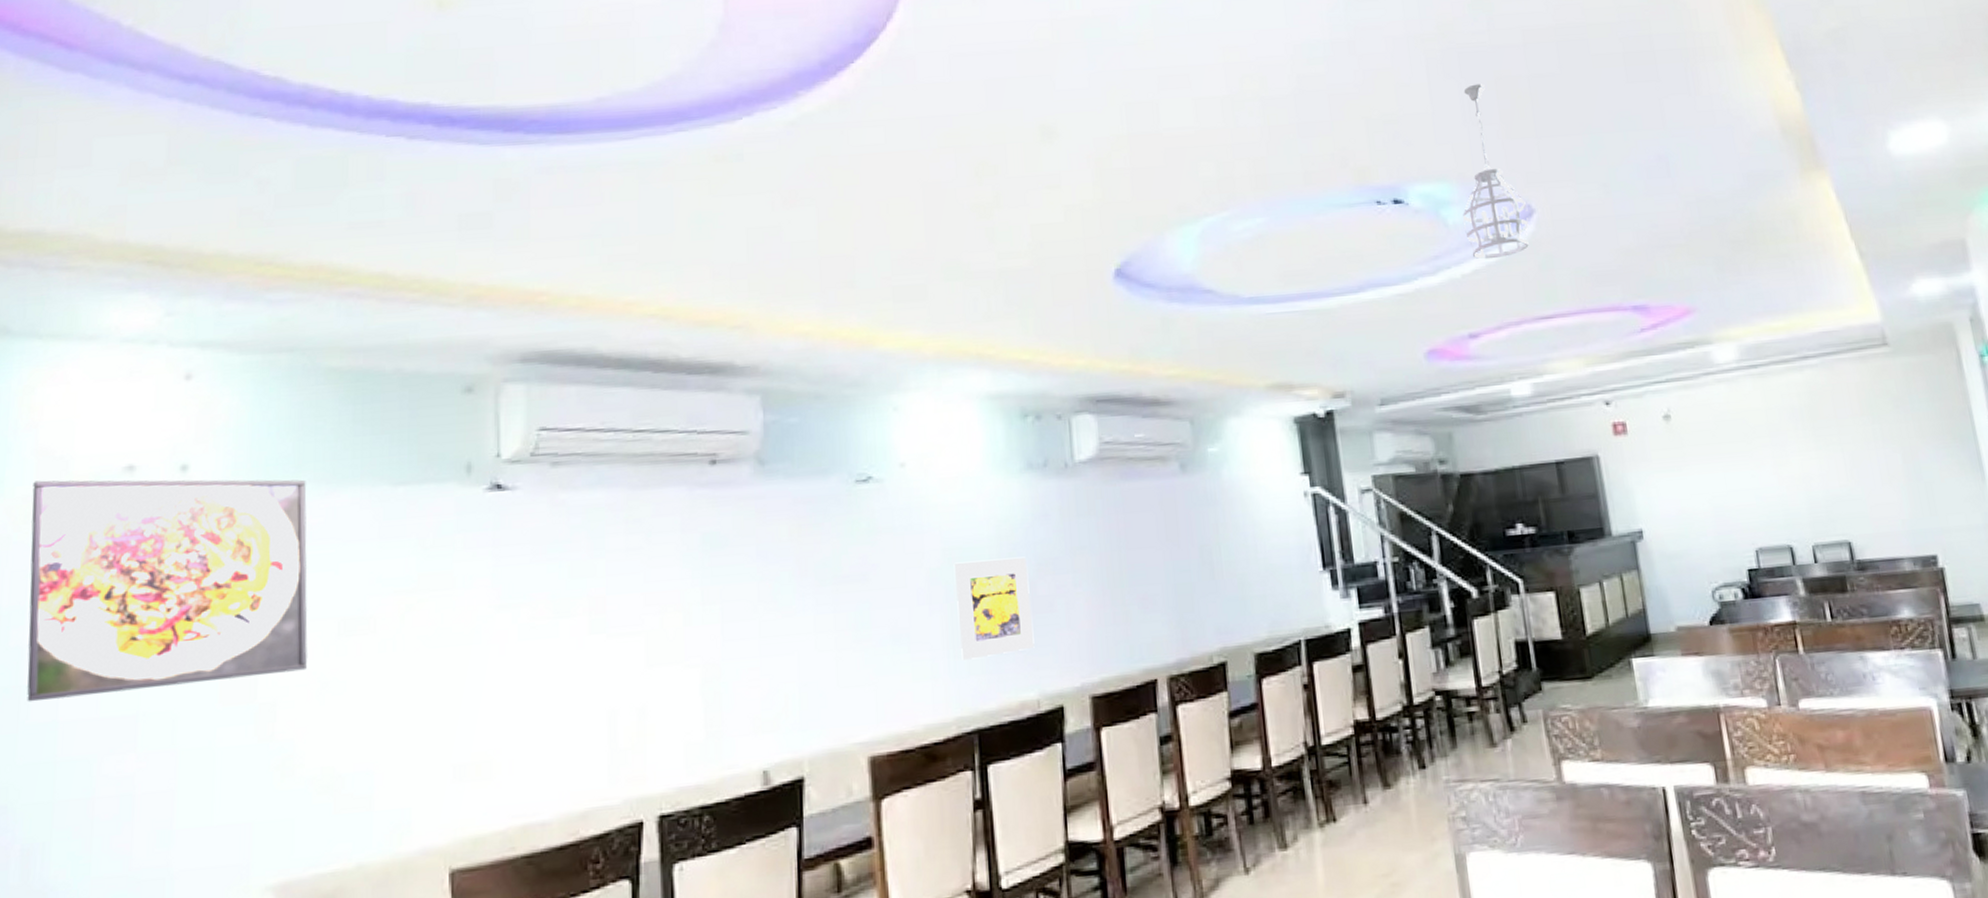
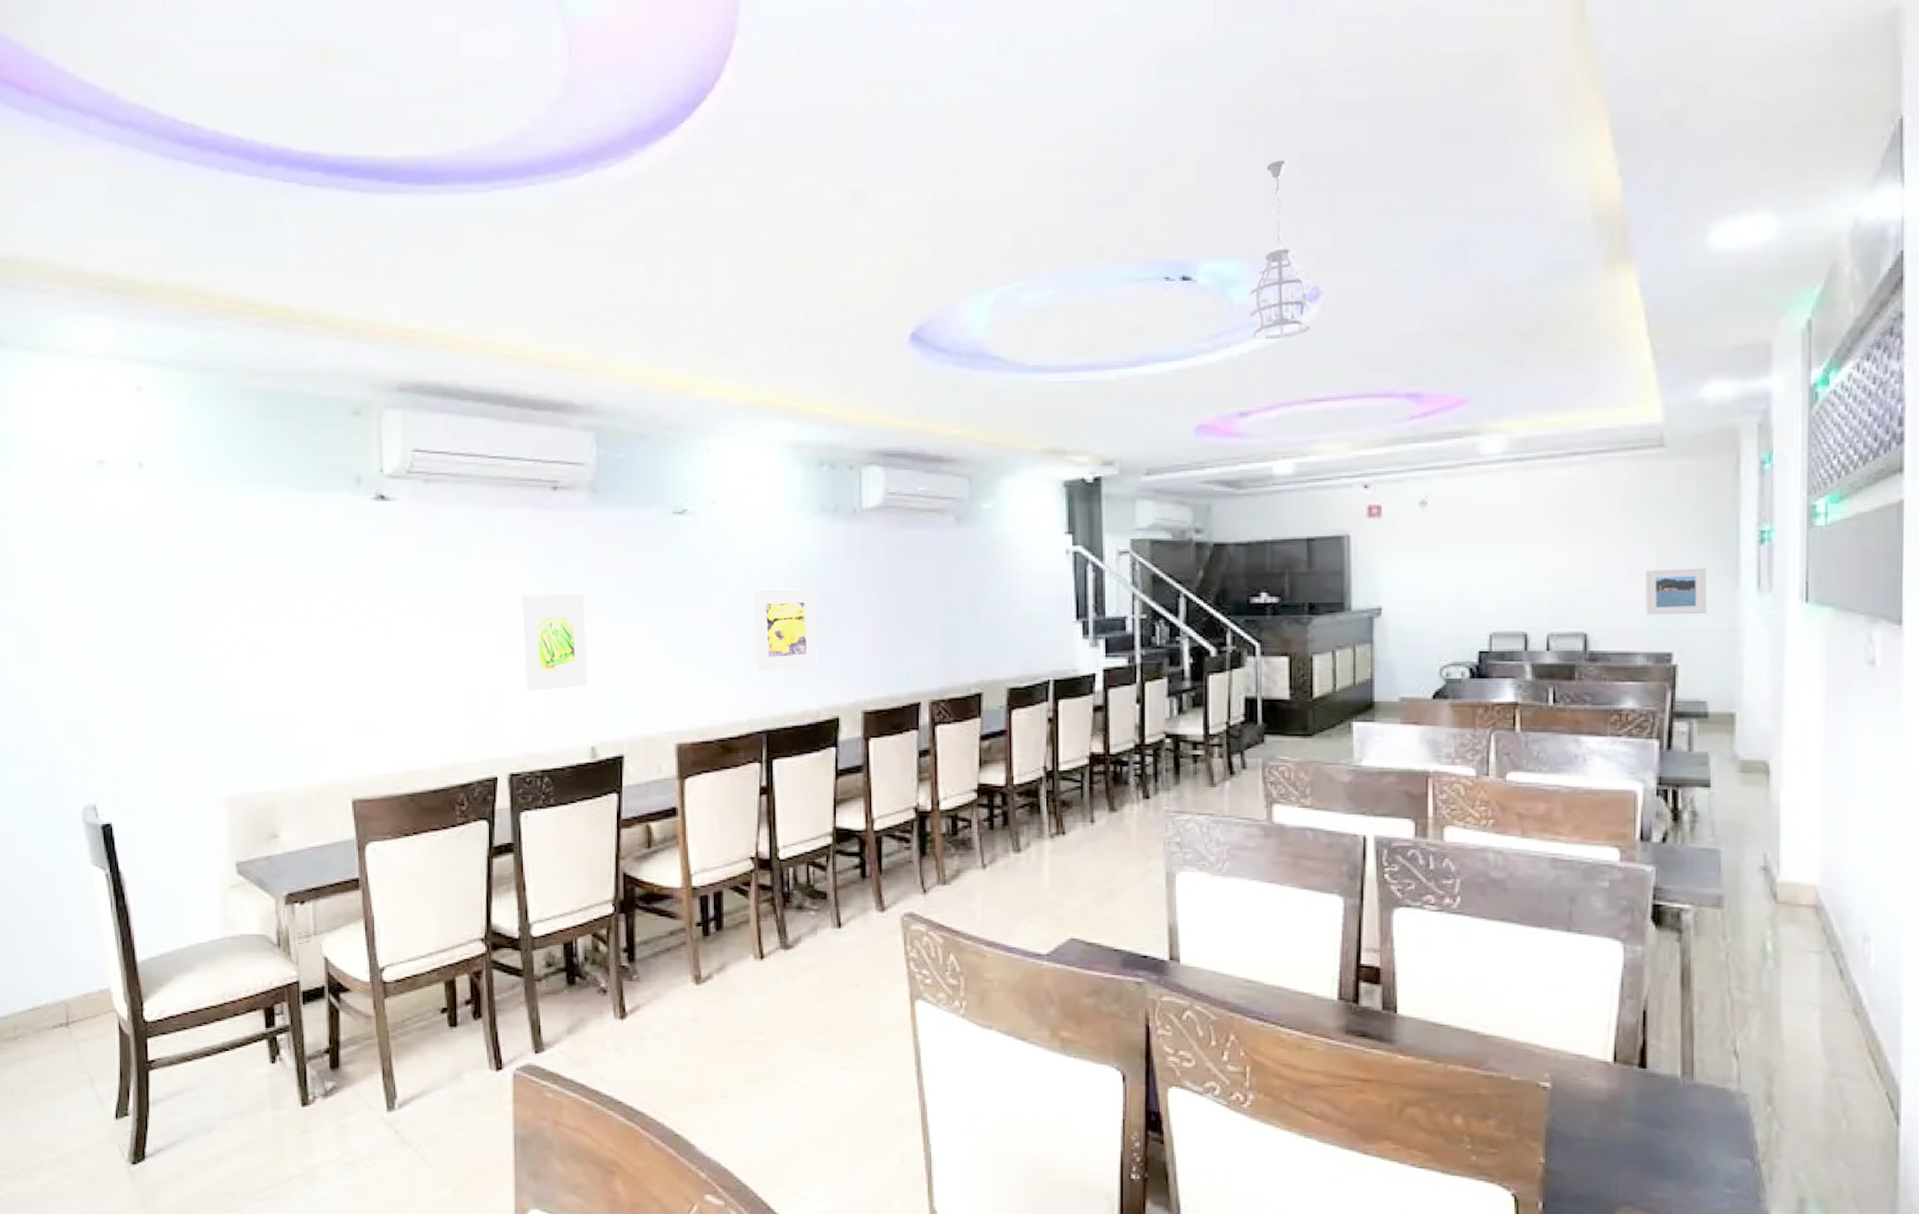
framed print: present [27,479,308,702] -> none [31,468,241,642]
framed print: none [674,584,758,709] -> present [522,594,588,692]
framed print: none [1894,464,1961,518] -> present [1645,568,1707,615]

